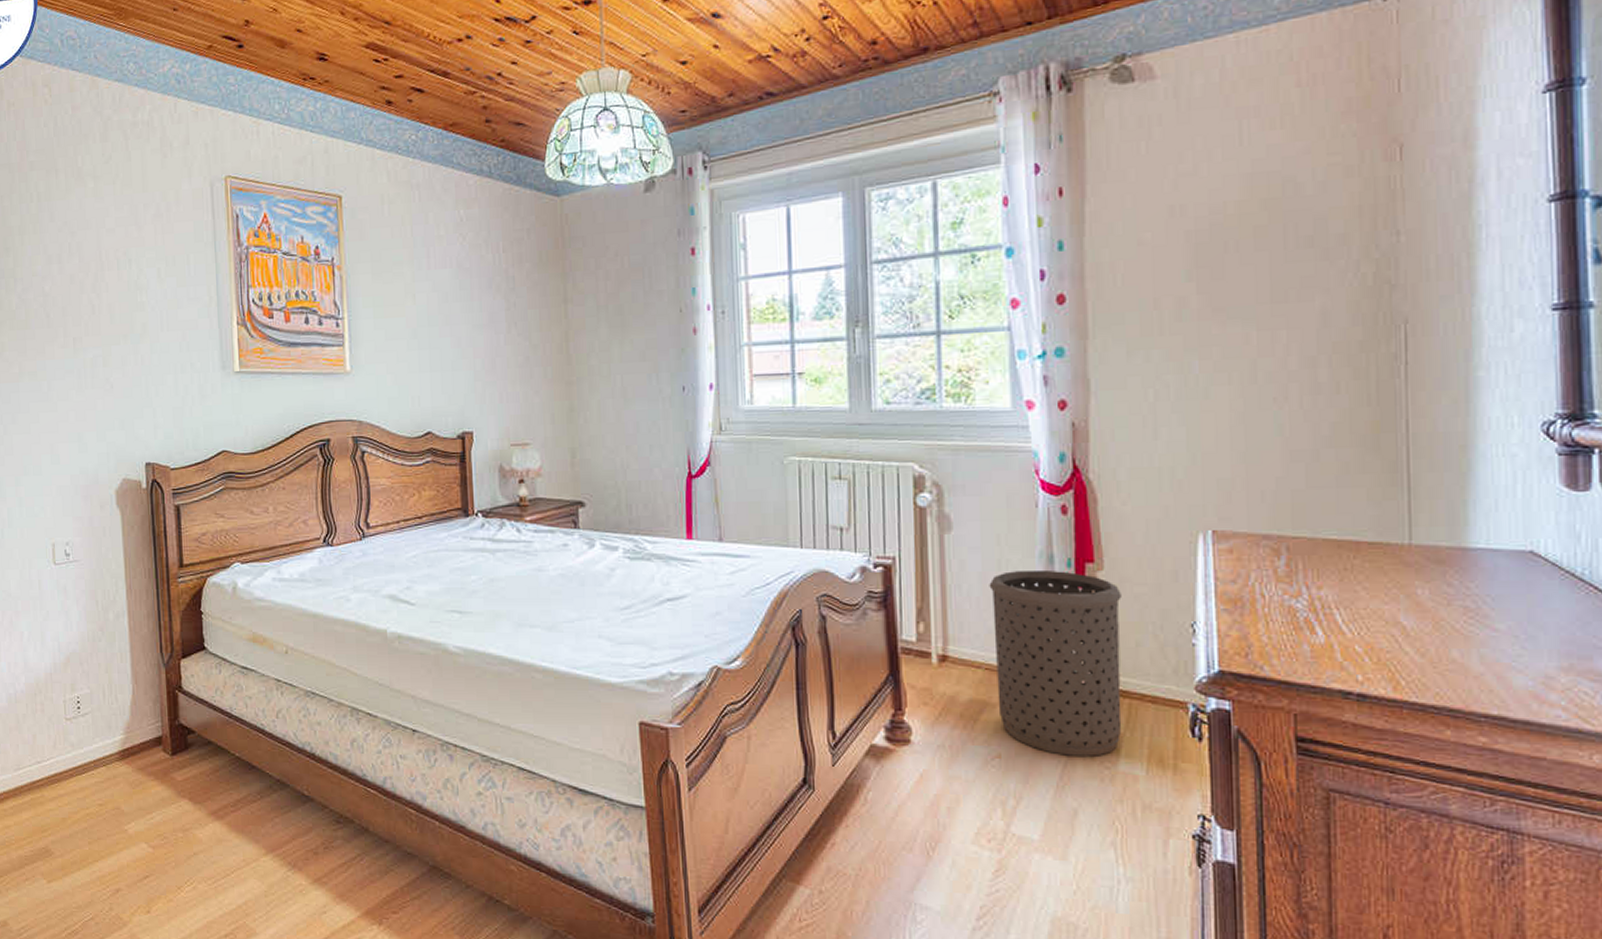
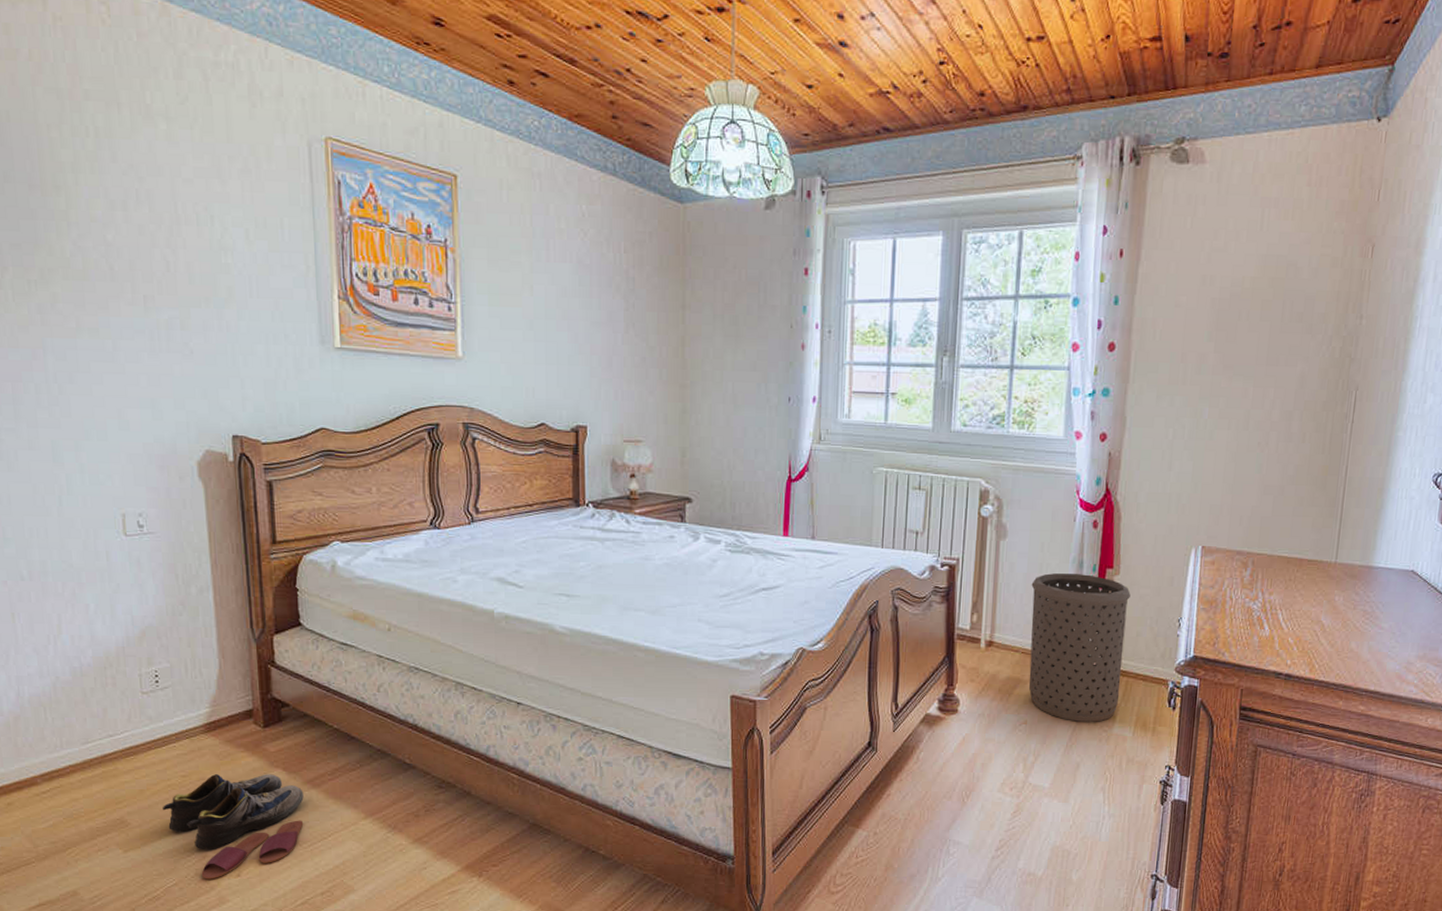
shoe: none [82,803,208,884] -> present [163,774,304,851]
slippers: none [115,854,207,915] -> present [201,820,303,880]

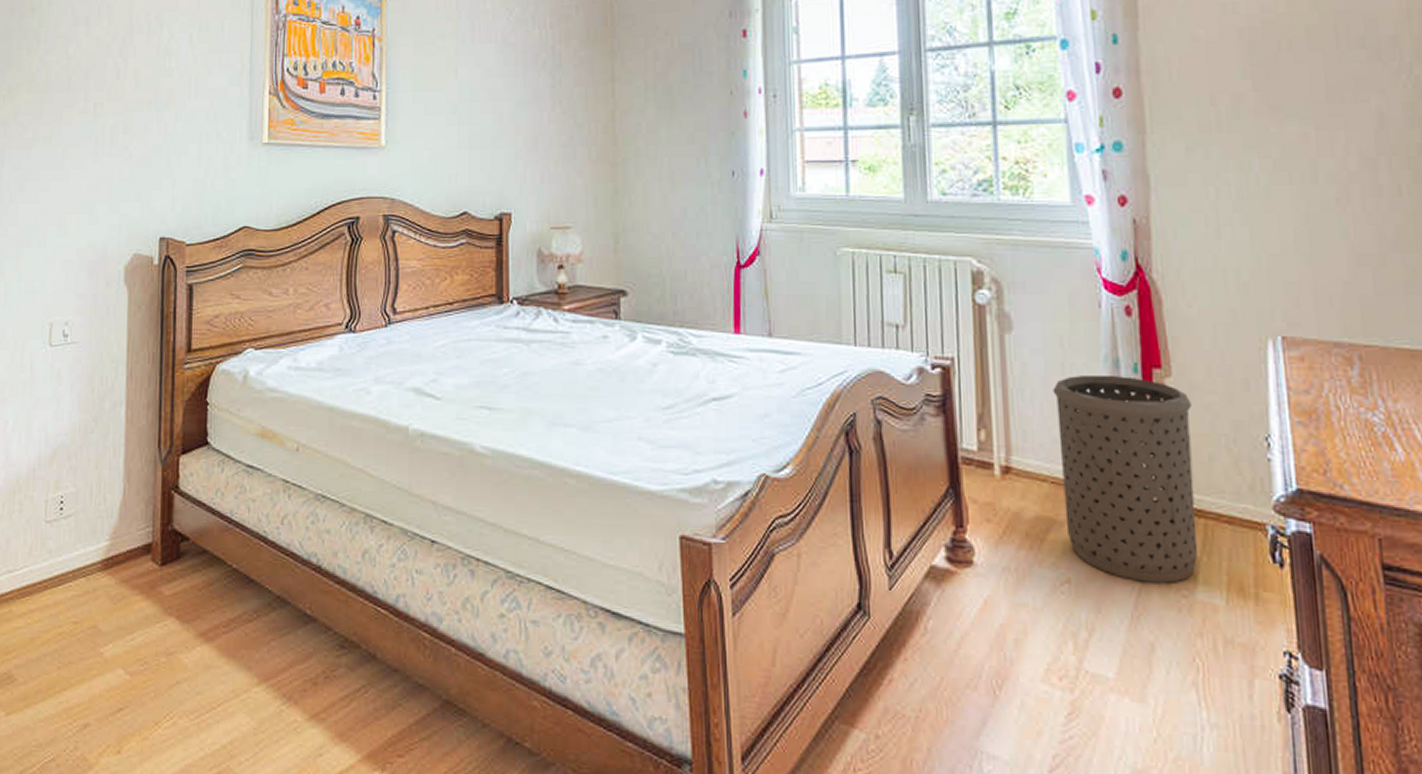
shoe: present [163,774,304,851] -> none [51,621,195,718]
slippers: present [201,820,303,880] -> none [80,683,191,756]

